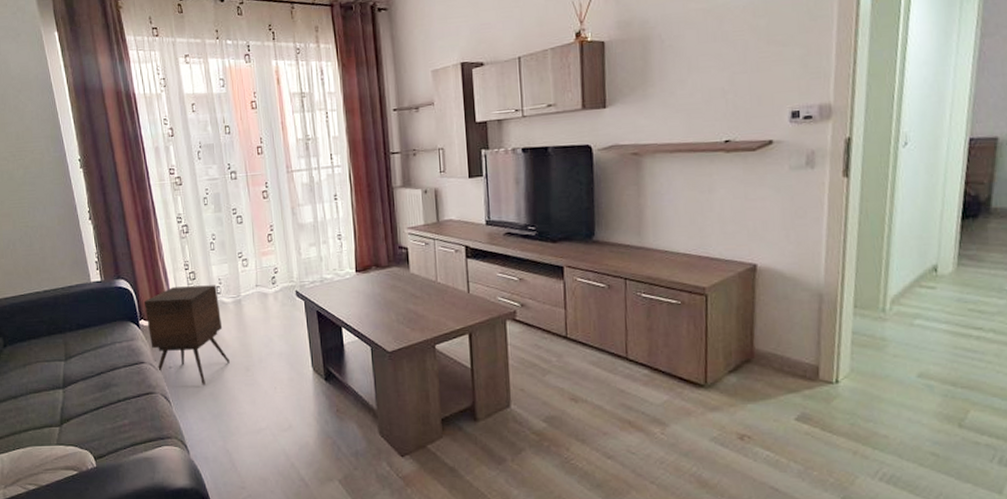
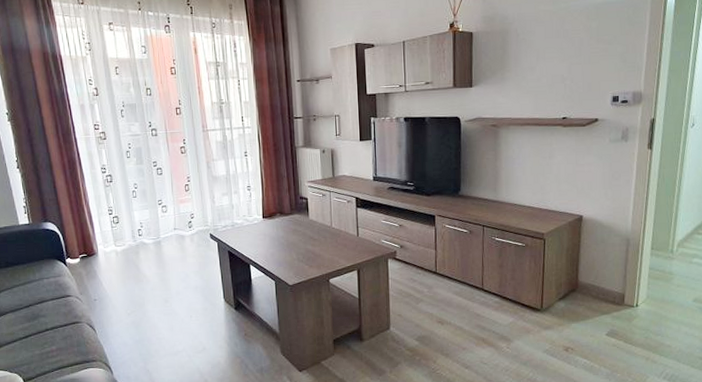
side table: present [143,285,230,386] -> none [70,228,150,316]

